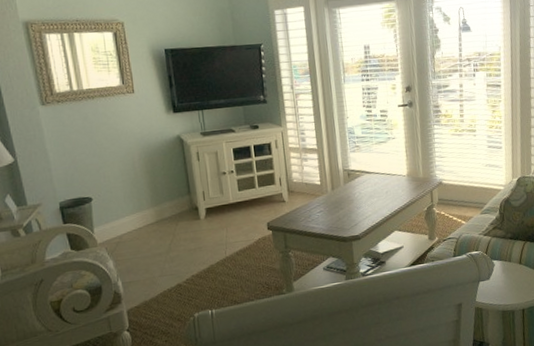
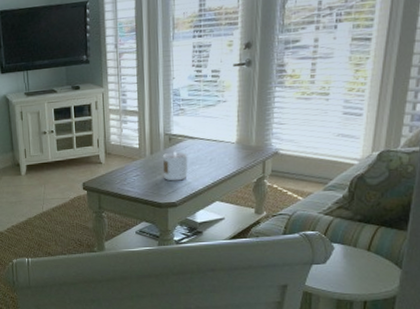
candle: none [344,185,367,215] -> present [163,150,188,181]

